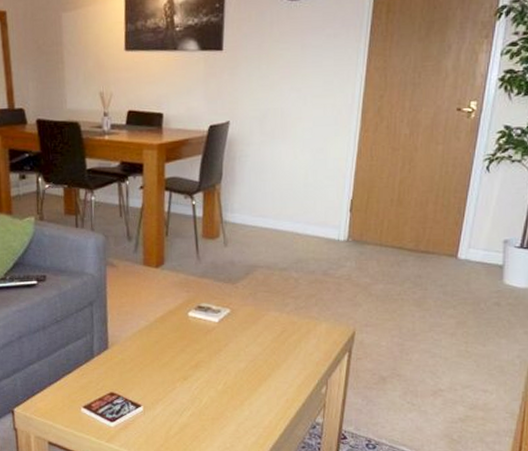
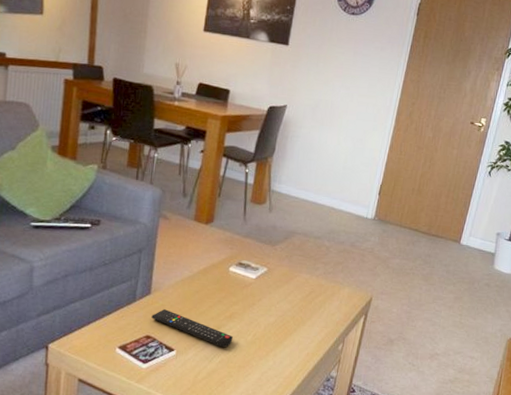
remote control: none [113,363,202,400] -> present [151,309,233,348]

